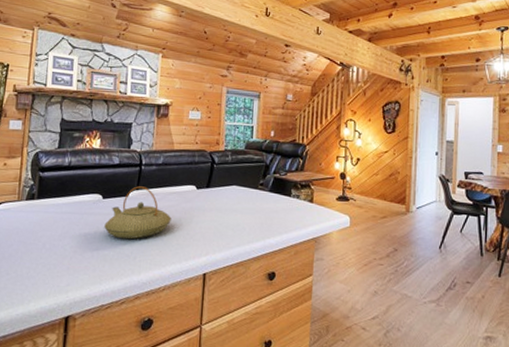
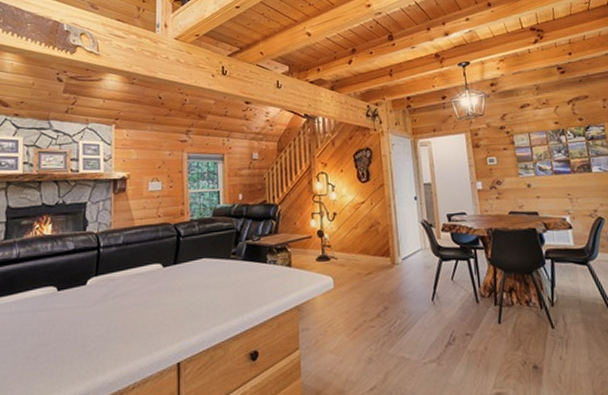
teapot: present [104,186,171,240] -> none [60,271,137,335]

